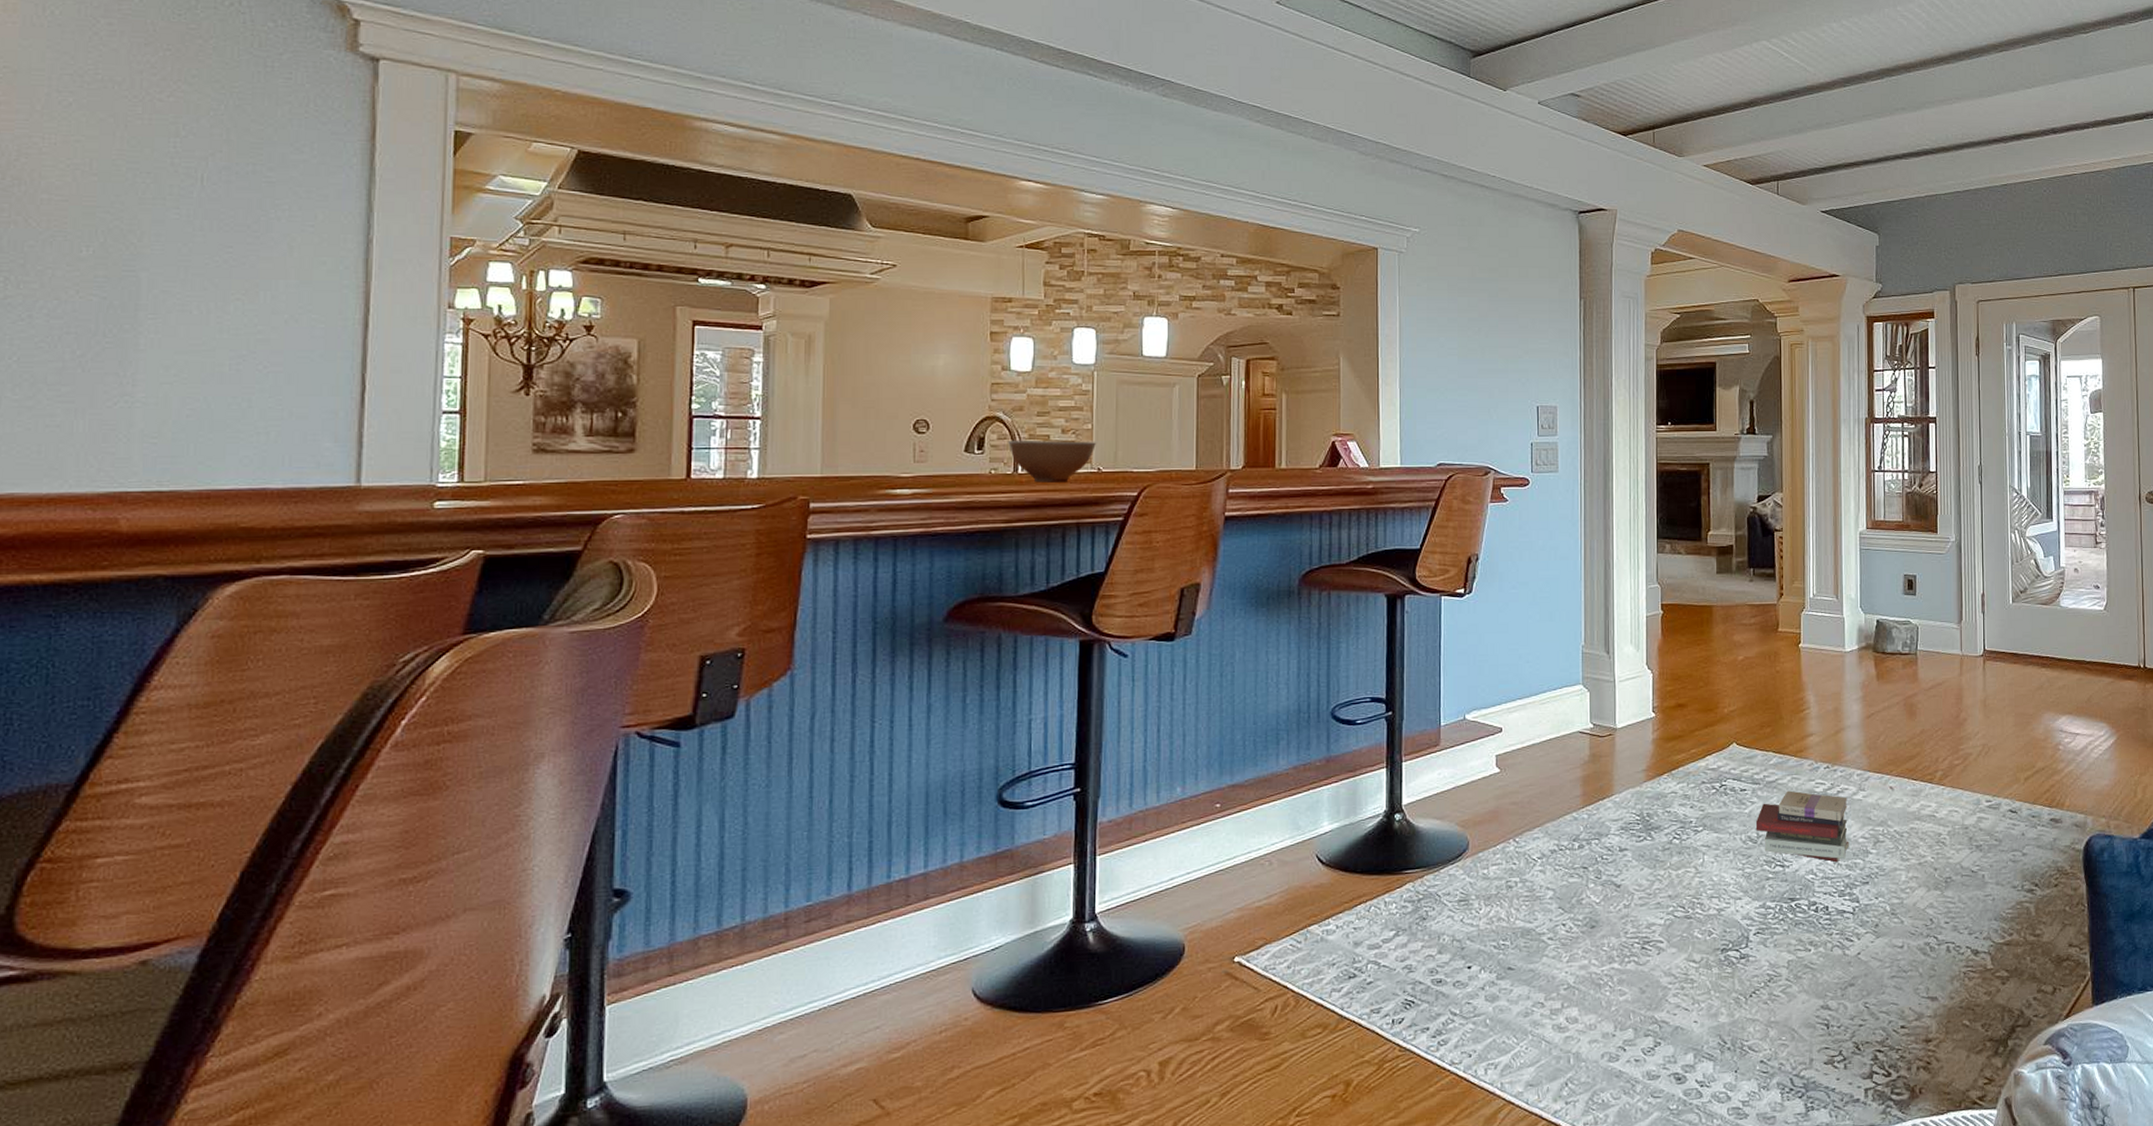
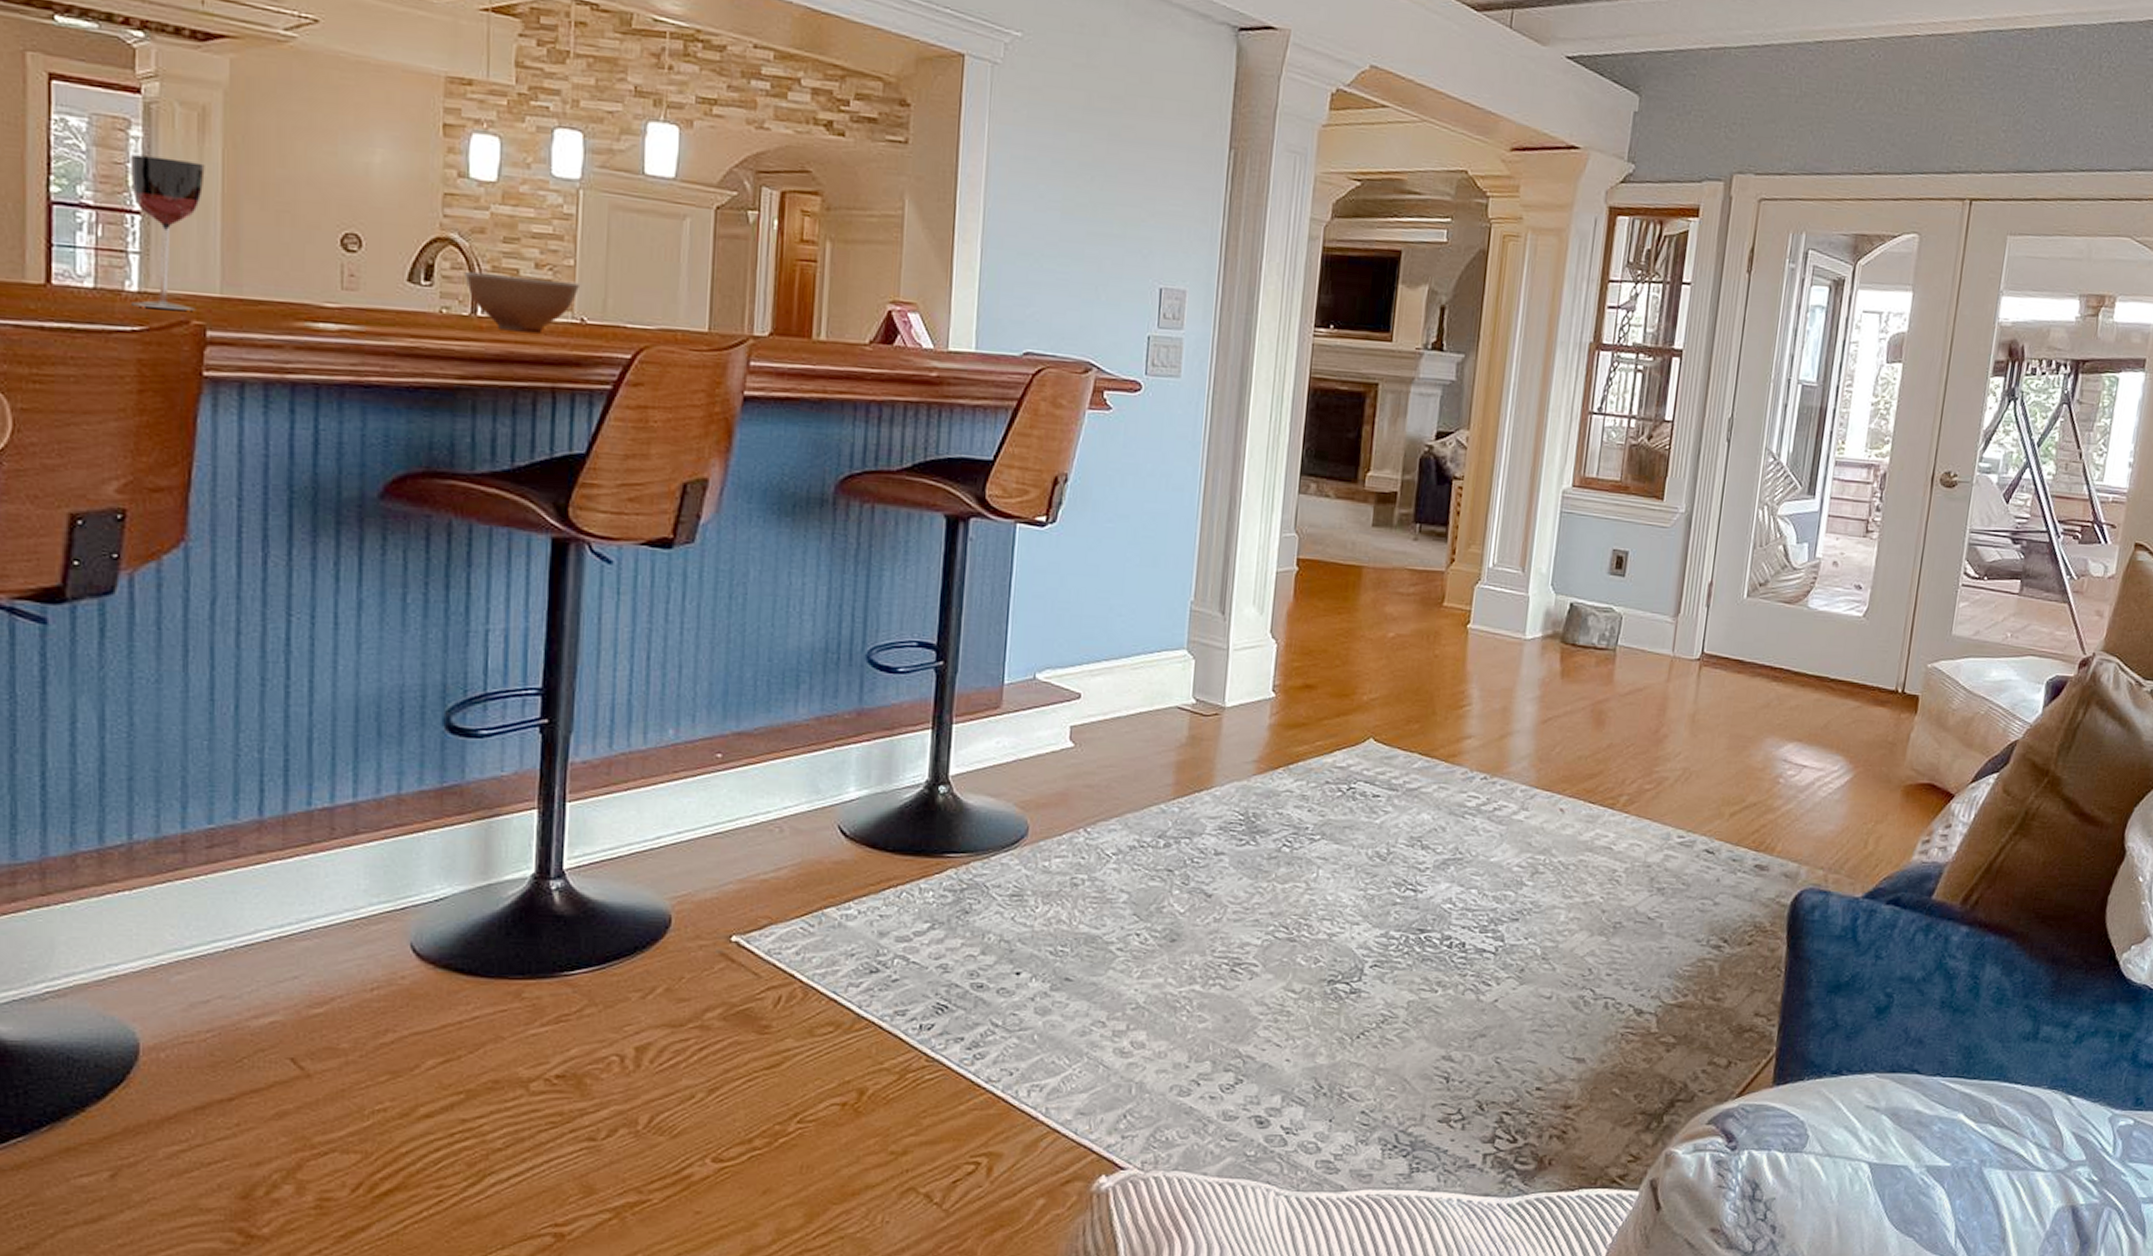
wineglass: none [752,375,810,489] -> present [130,154,205,311]
books: present [1756,790,1849,862] -> none [1387,802,1505,891]

